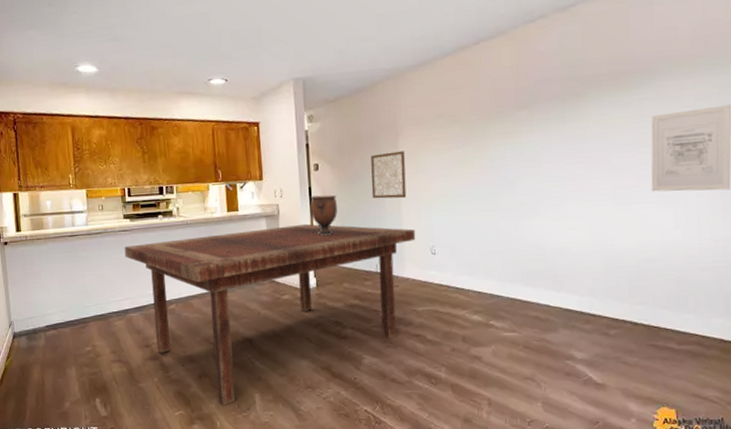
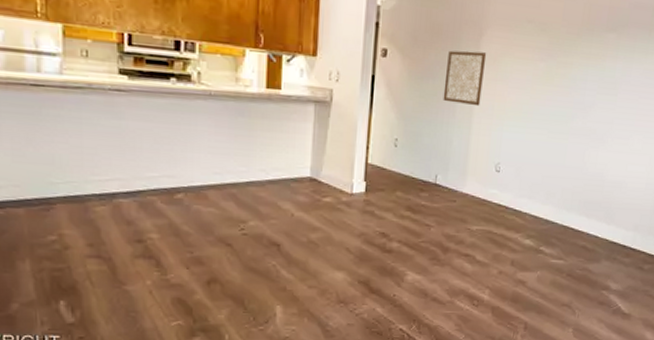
dining table: present [124,223,416,406] -> none [116,111,483,317]
decorative urn: present [310,194,338,235] -> none [370,86,403,135]

